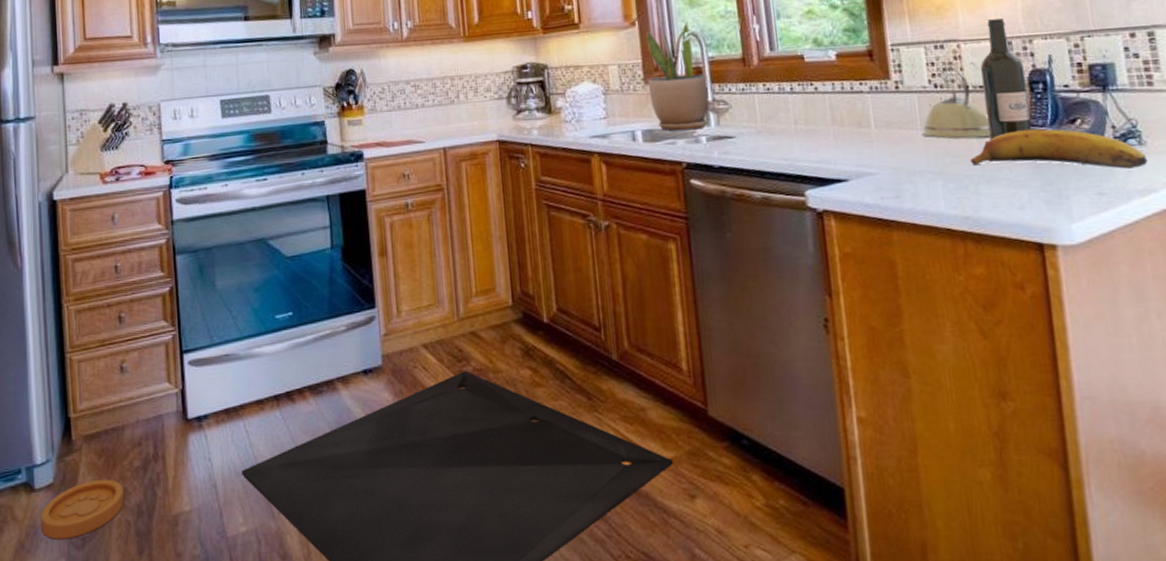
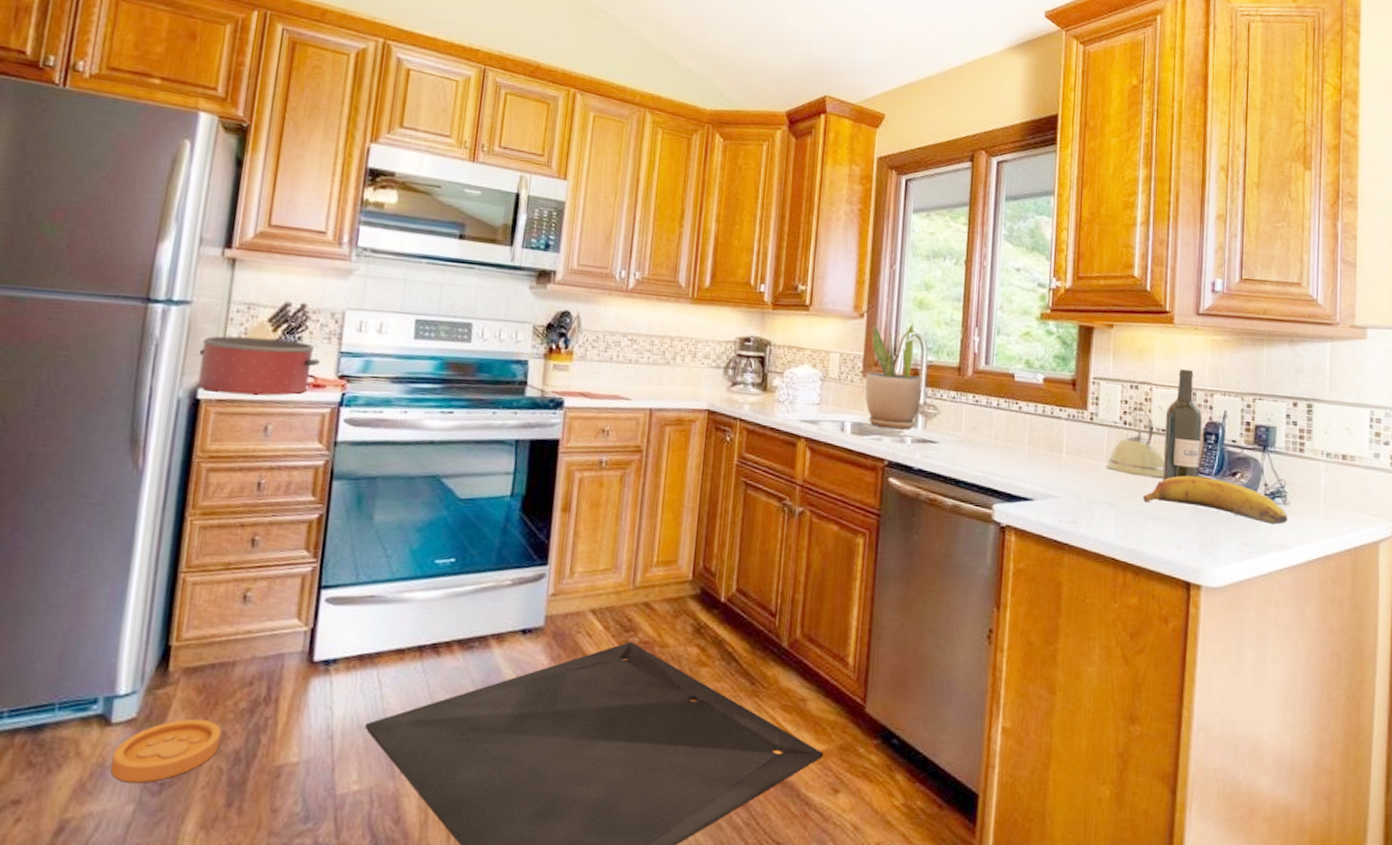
cooking pot: none [47,136,146,193] -> present [197,336,320,396]

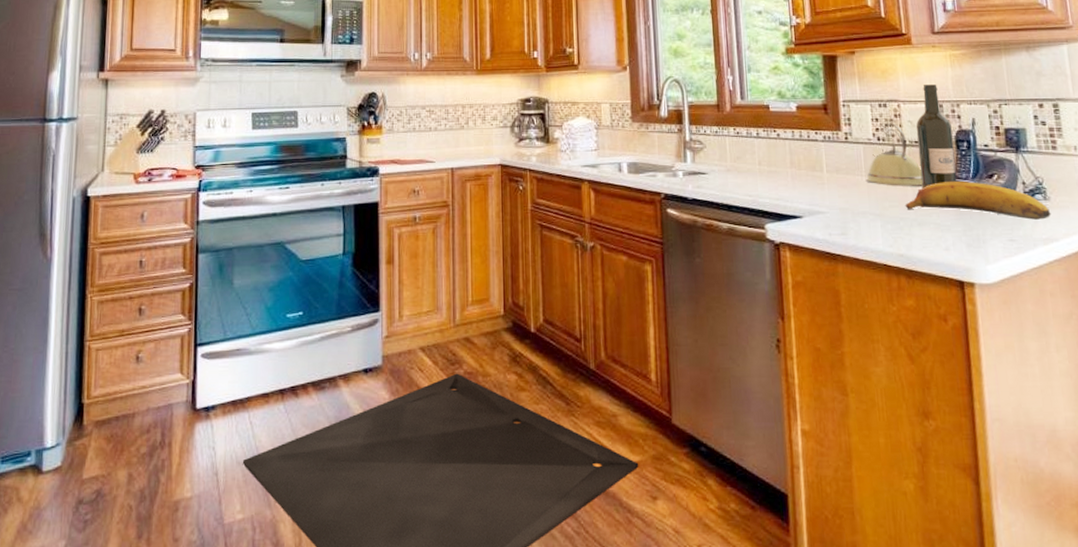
pet bowl: present [111,718,222,783] -> none [45,464,129,521]
cooking pot: present [197,336,320,396] -> none [85,141,179,190]
potted plant: present [865,322,923,430] -> none [635,69,687,165]

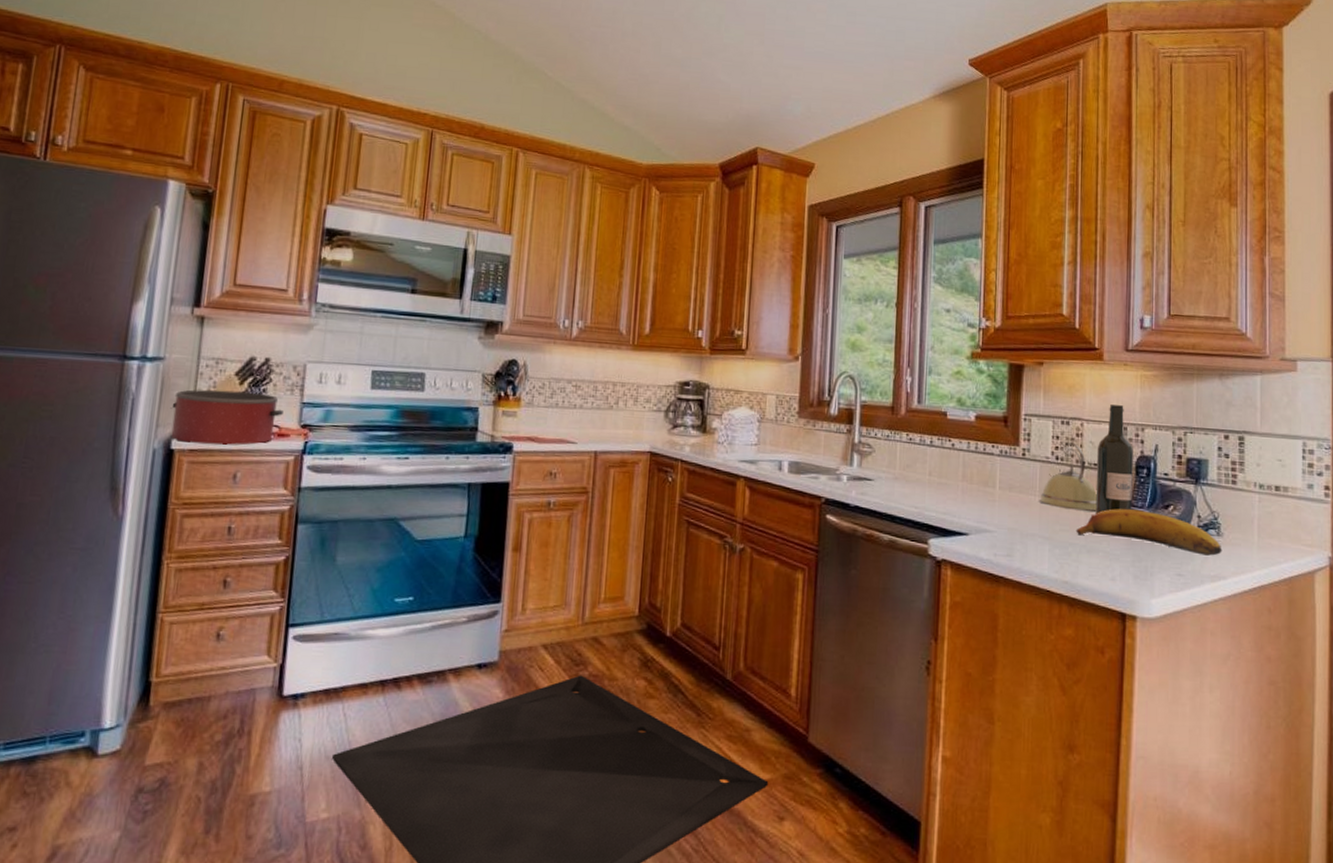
cooking pot: none [85,141,179,190] -> present [170,389,283,446]

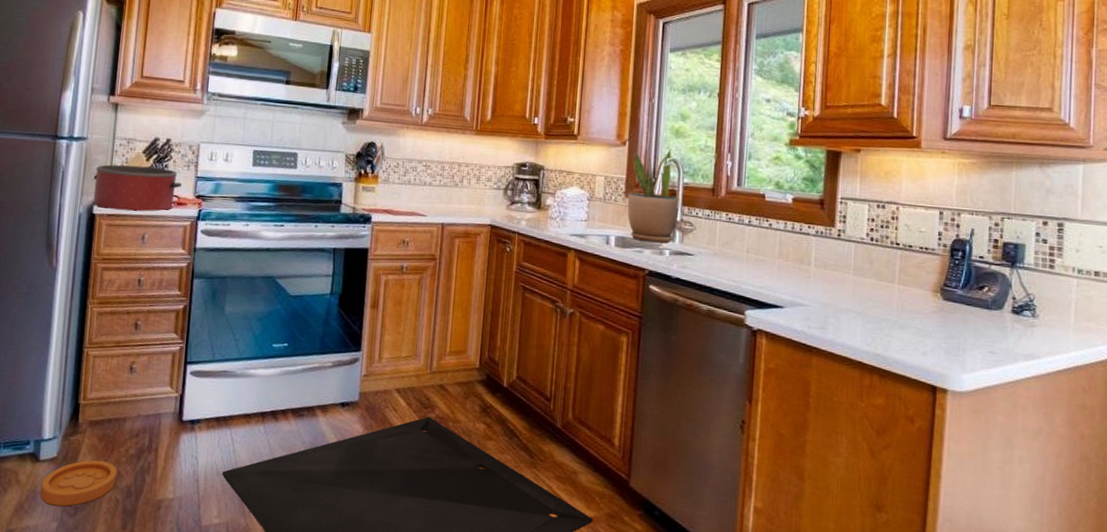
pet bowl: none [98,750,199,811] -> present [40,460,118,507]
potted plant: none [801,364,858,468] -> present [627,149,680,243]
kettle: present [1039,442,1097,511] -> none [853,225,911,290]
fruit: present [1076,508,1222,556] -> none [889,288,1037,336]
wine bottle: present [1095,405,1133,514] -> none [909,190,949,293]

